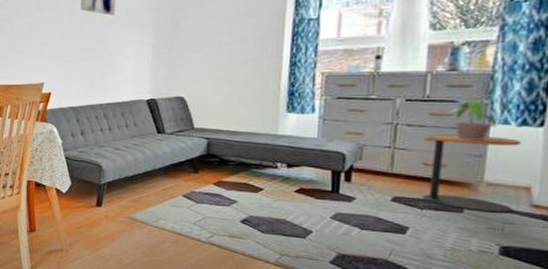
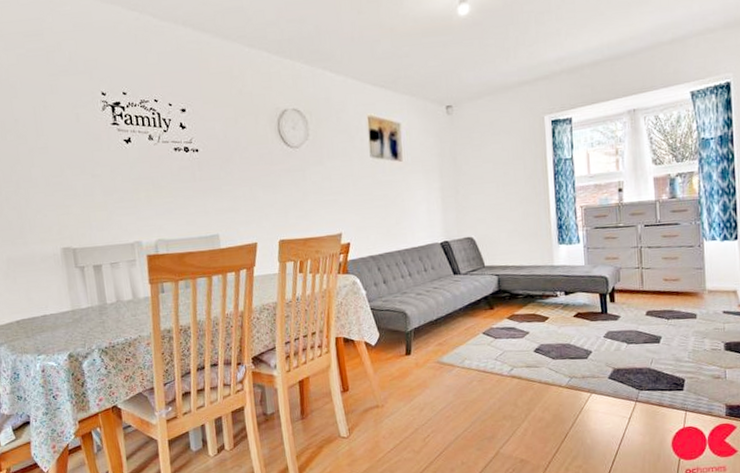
side table: present [421,135,521,213] -> none [664,251,728,316]
potted plant: present [443,98,513,141] -> none [672,219,717,256]

